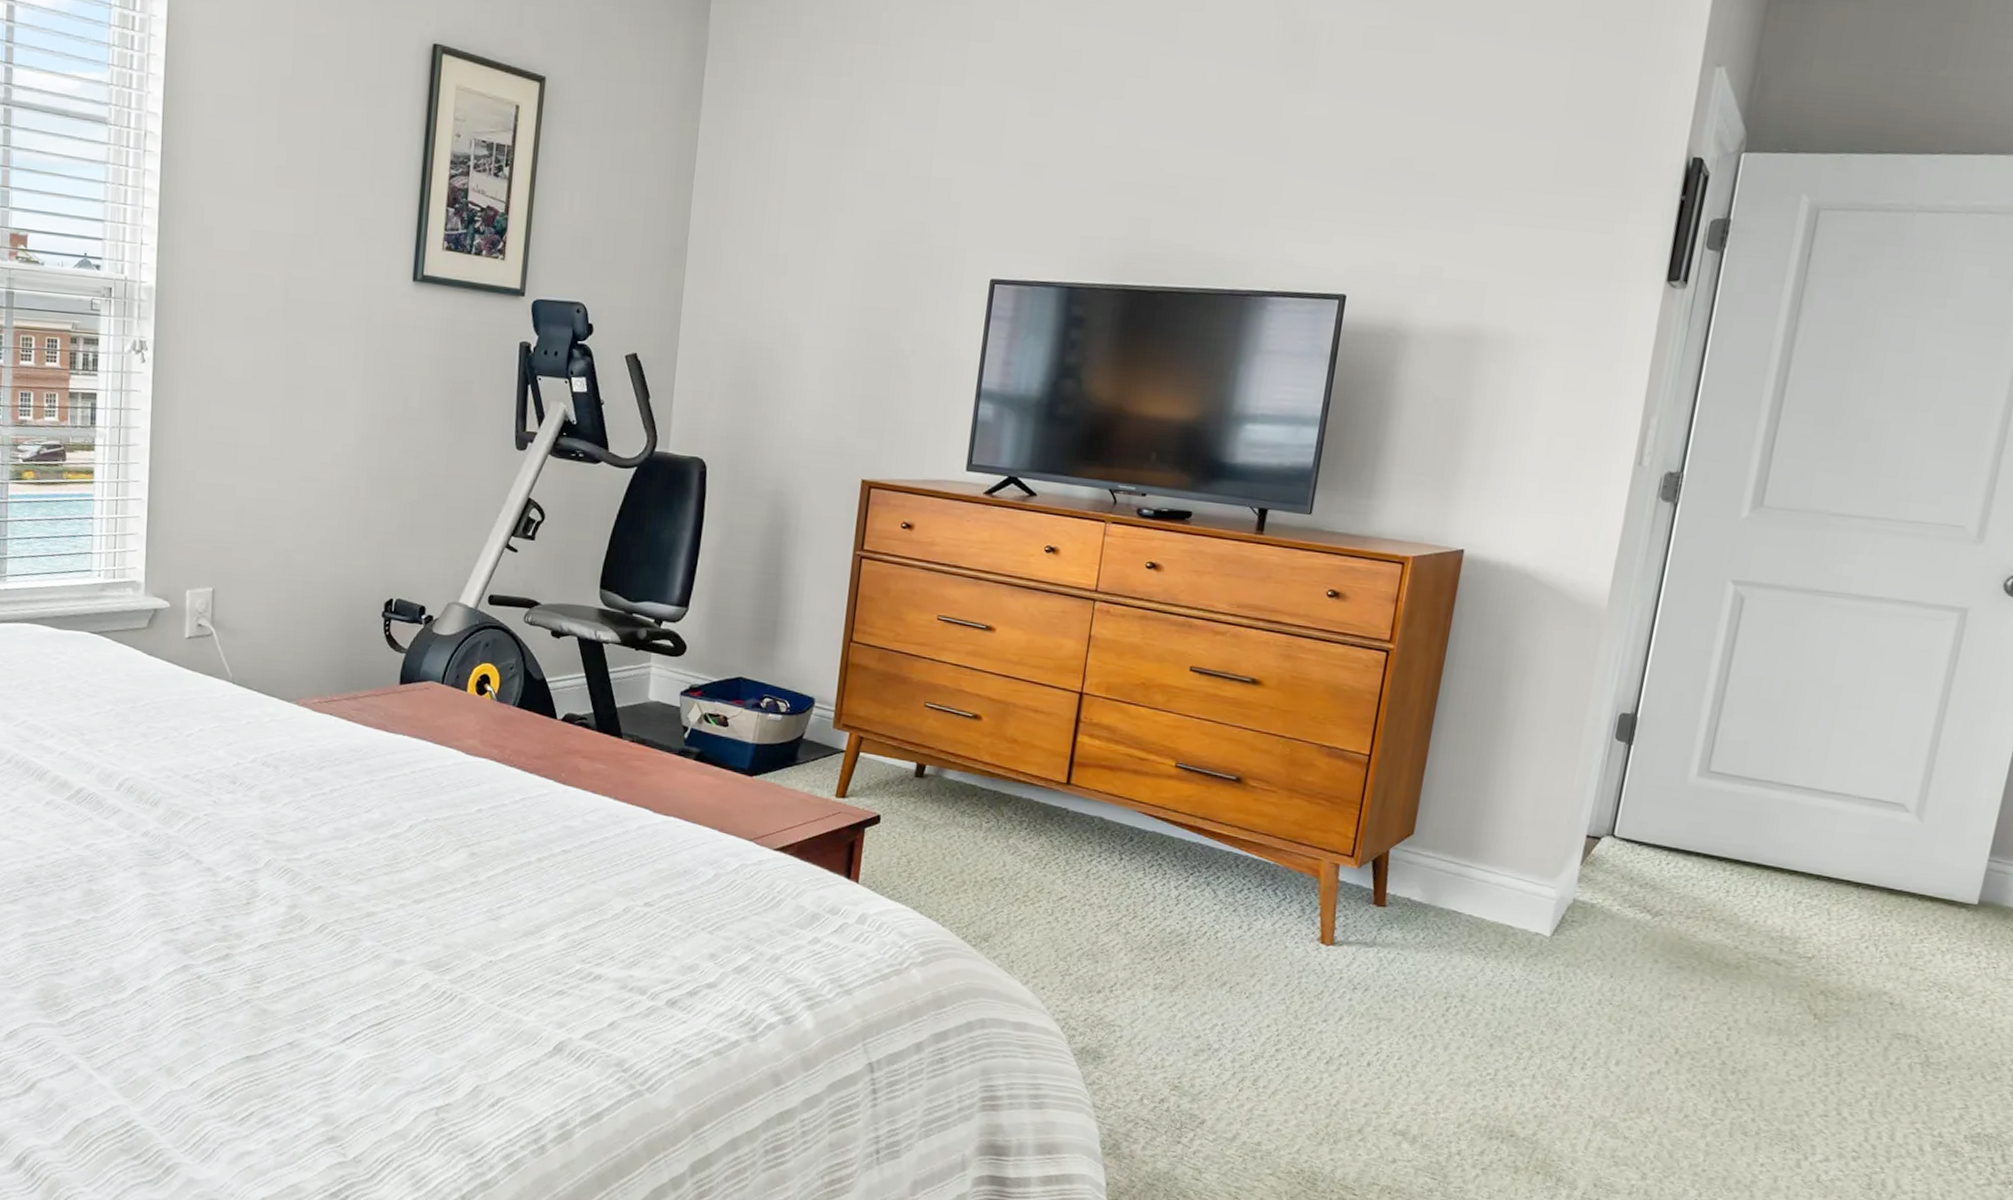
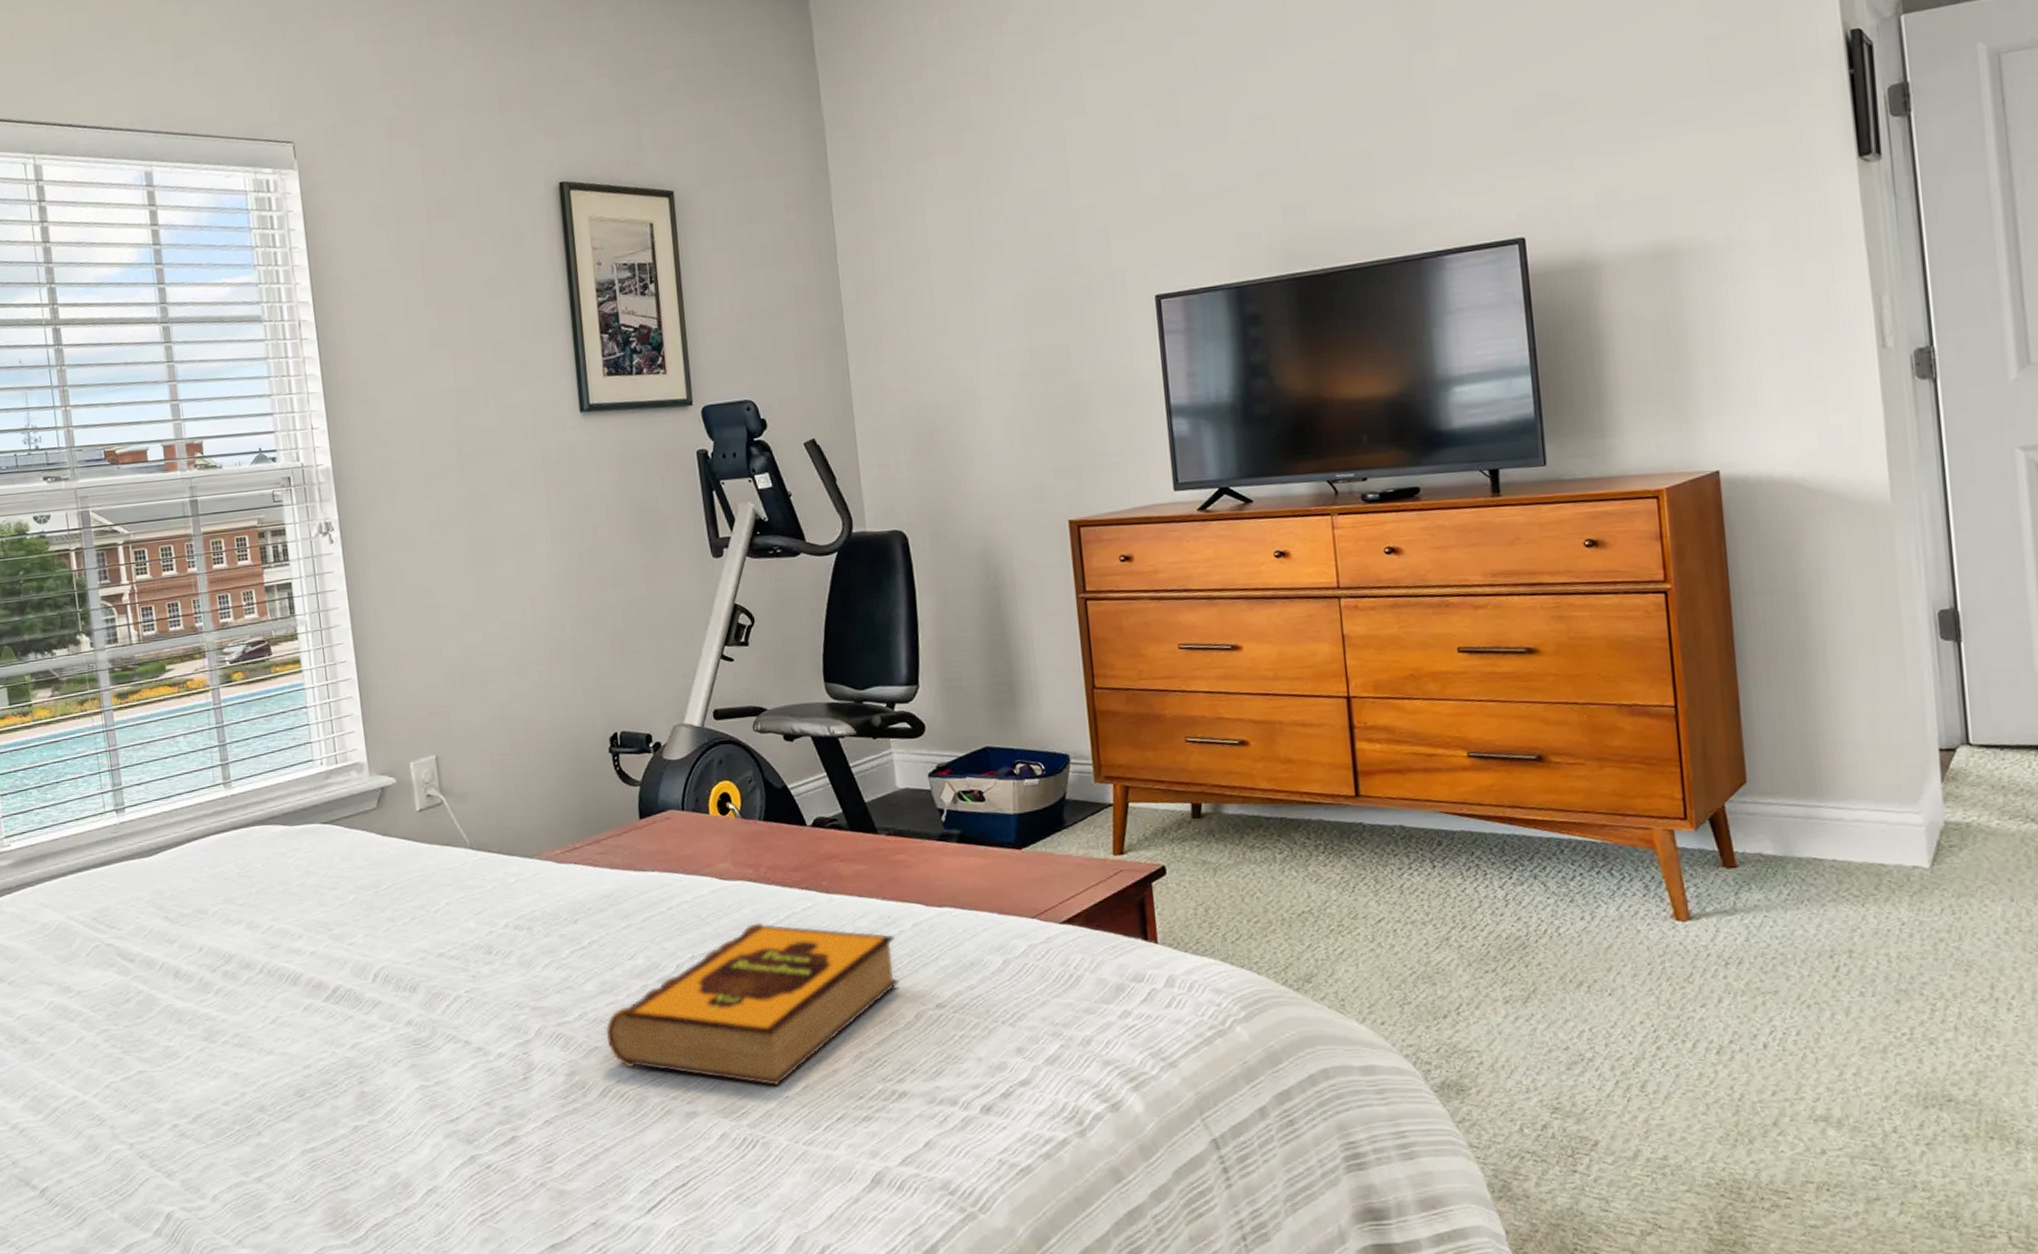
hardback book: none [331,799,620,949] -> present [605,922,900,1086]

